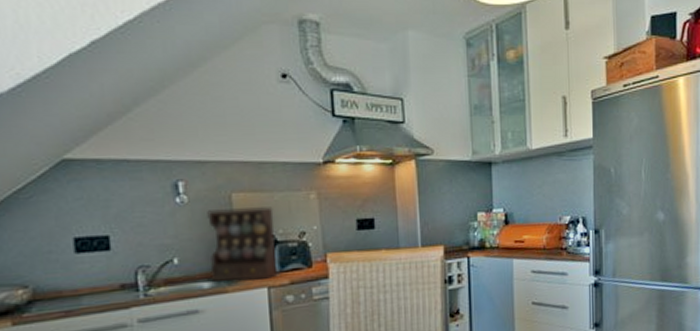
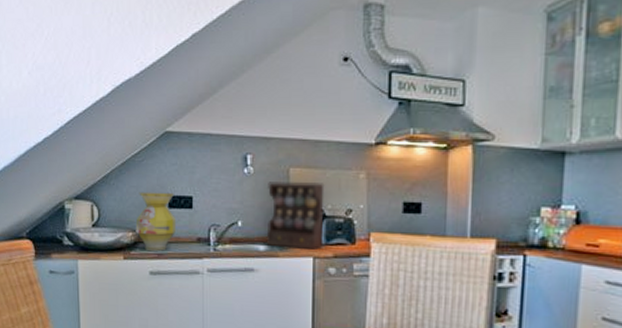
vase: none [26,233,90,310] -> present [135,191,177,252]

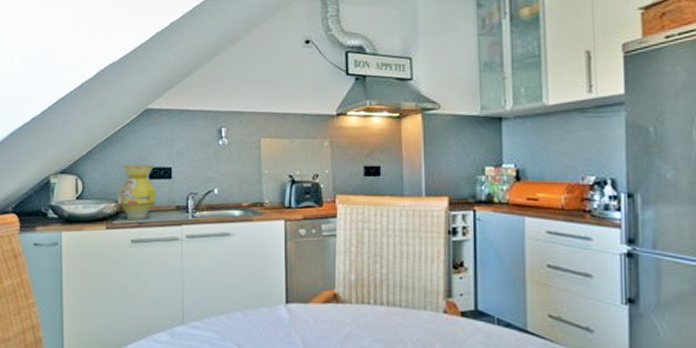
spice rack: present [266,182,325,250] -> none [240,151,293,214]

